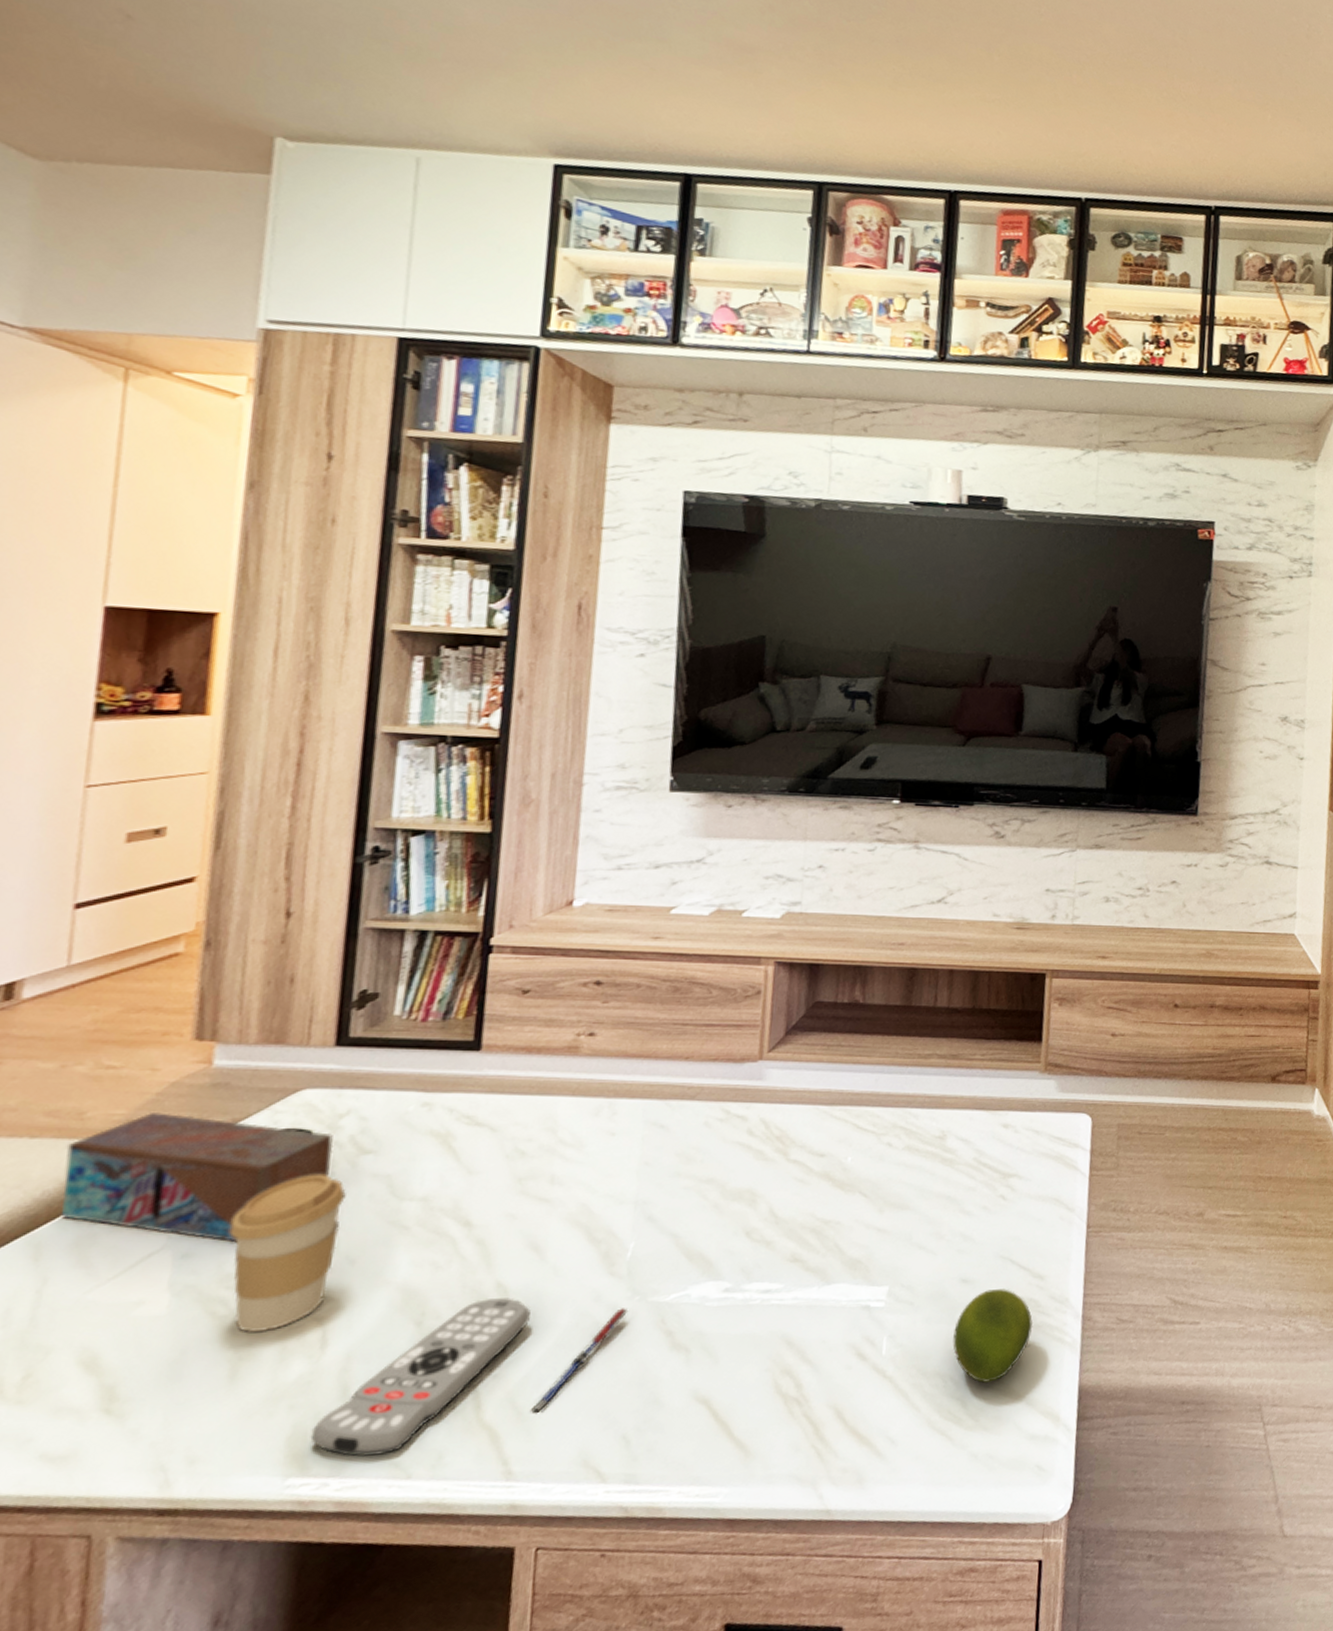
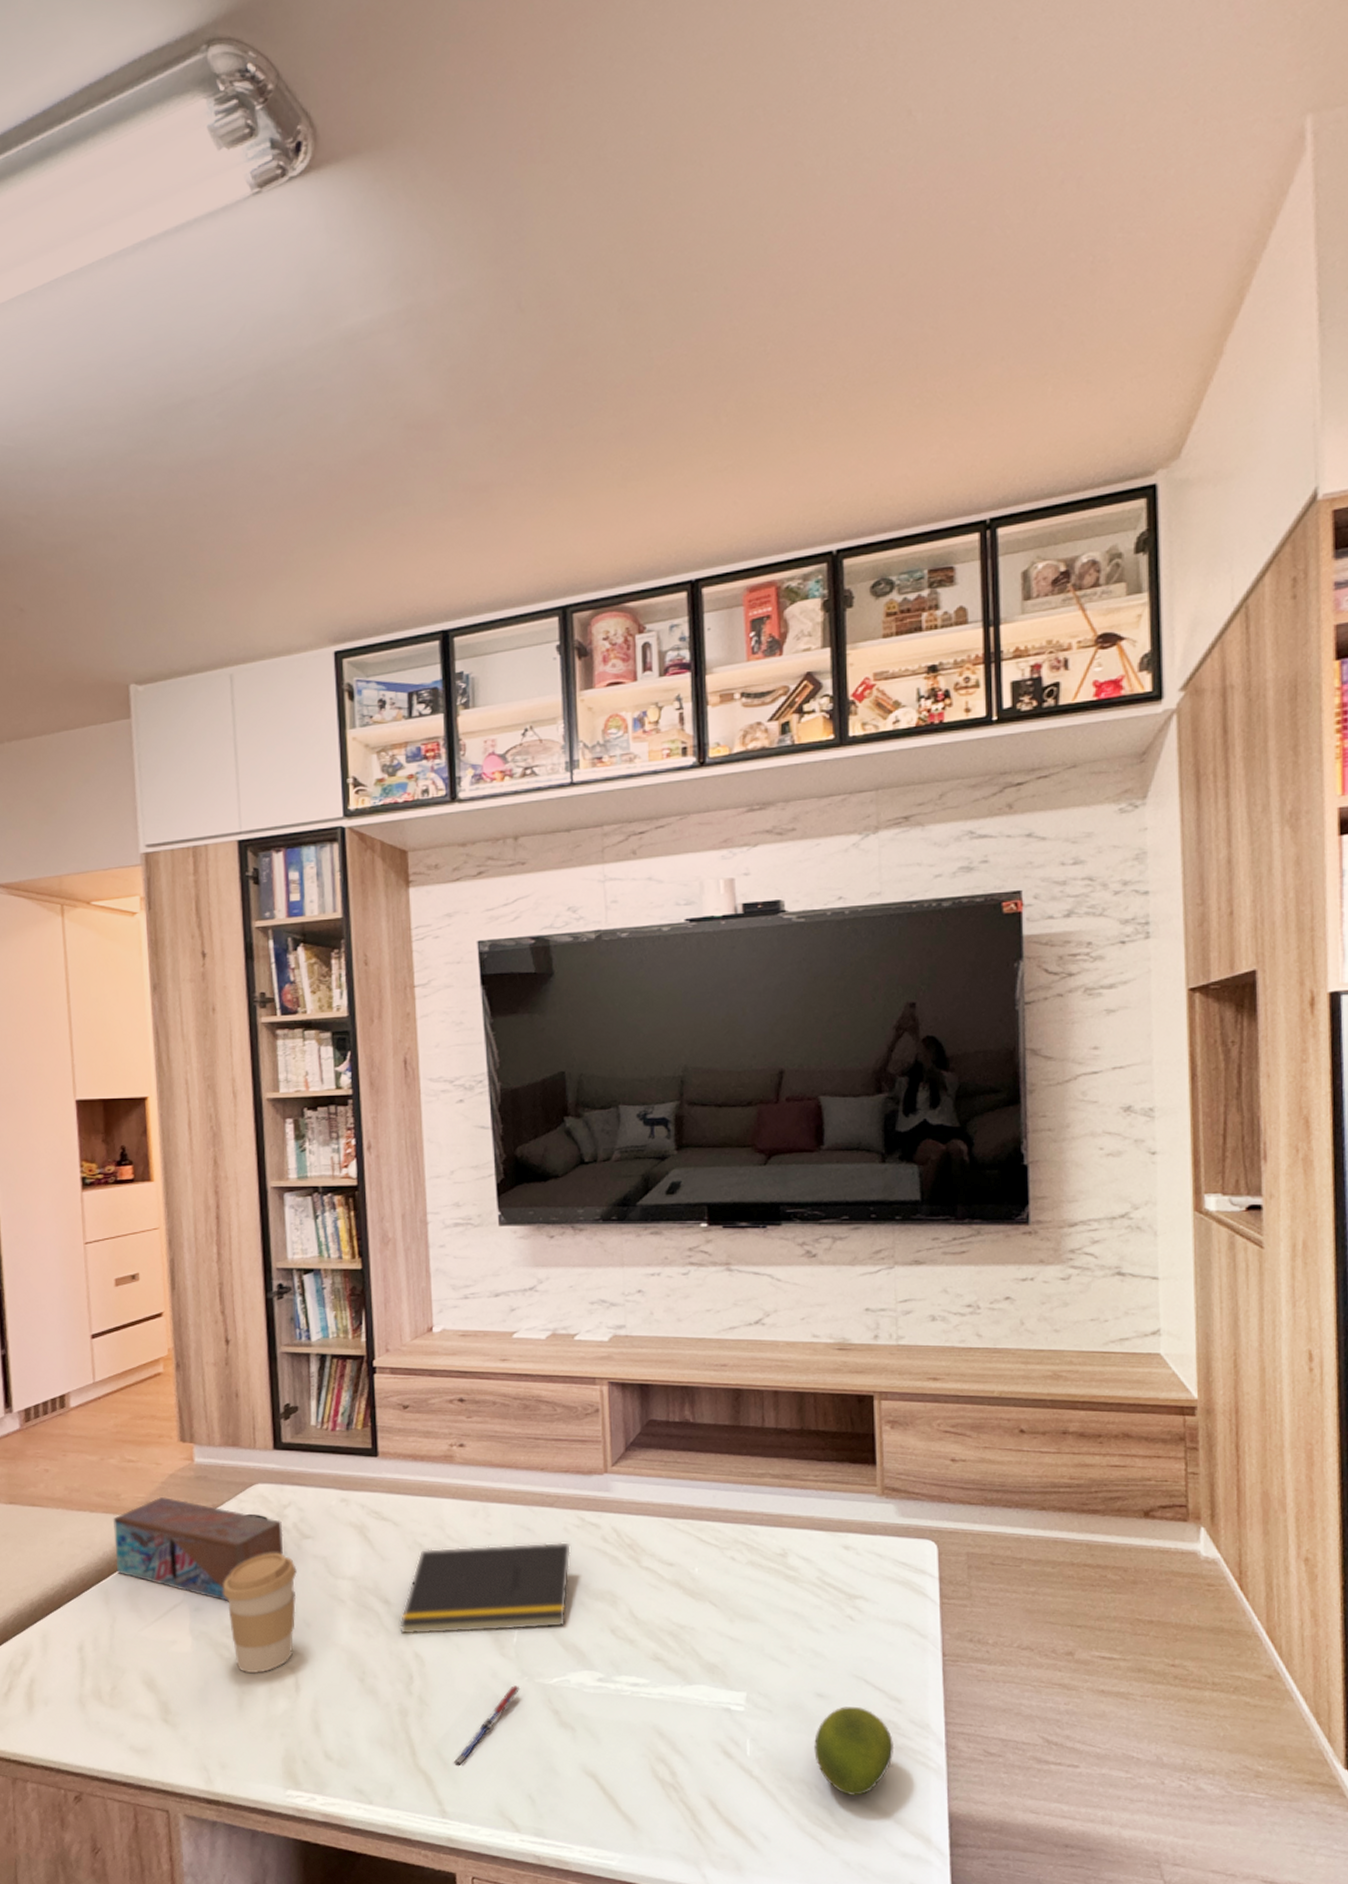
remote control: present [310,1298,531,1458] -> none [298,1666,443,1782]
notepad: none [480,1137,710,1262] -> present [399,1541,571,1635]

